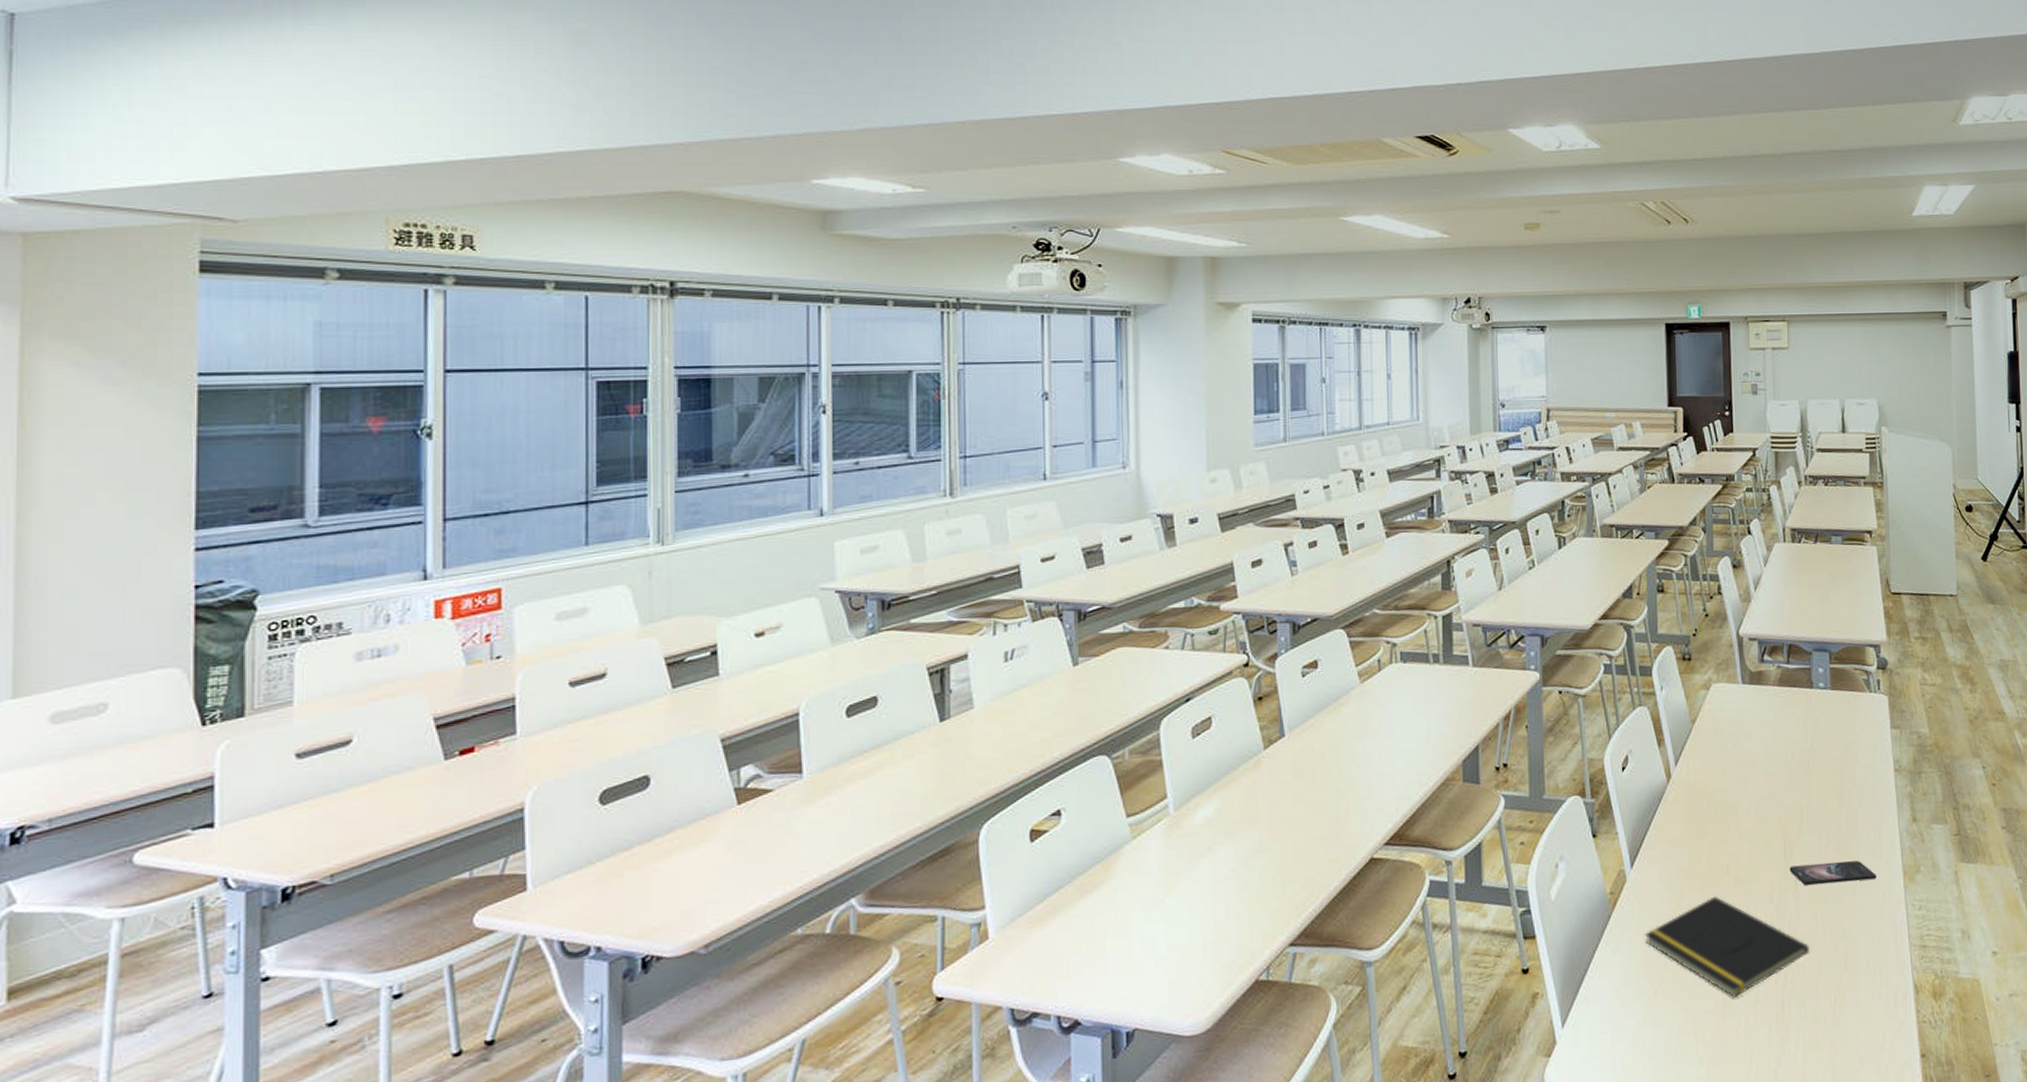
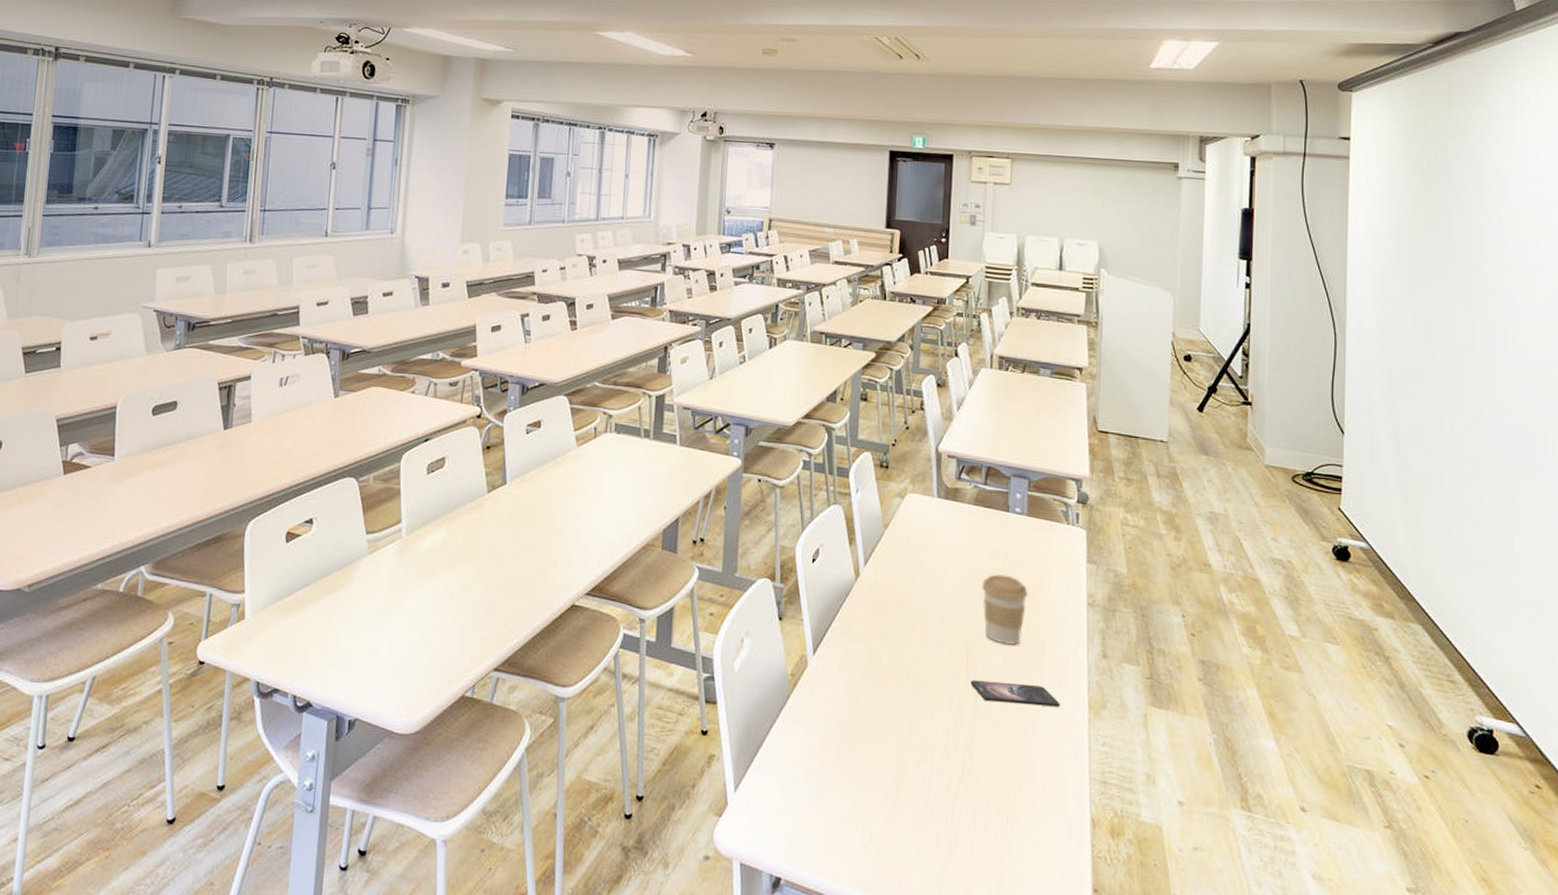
notepad: present [1644,896,1809,997] -> none [820,695,984,796]
coffee cup: none [1793,753,1839,825] -> present [982,574,1029,646]

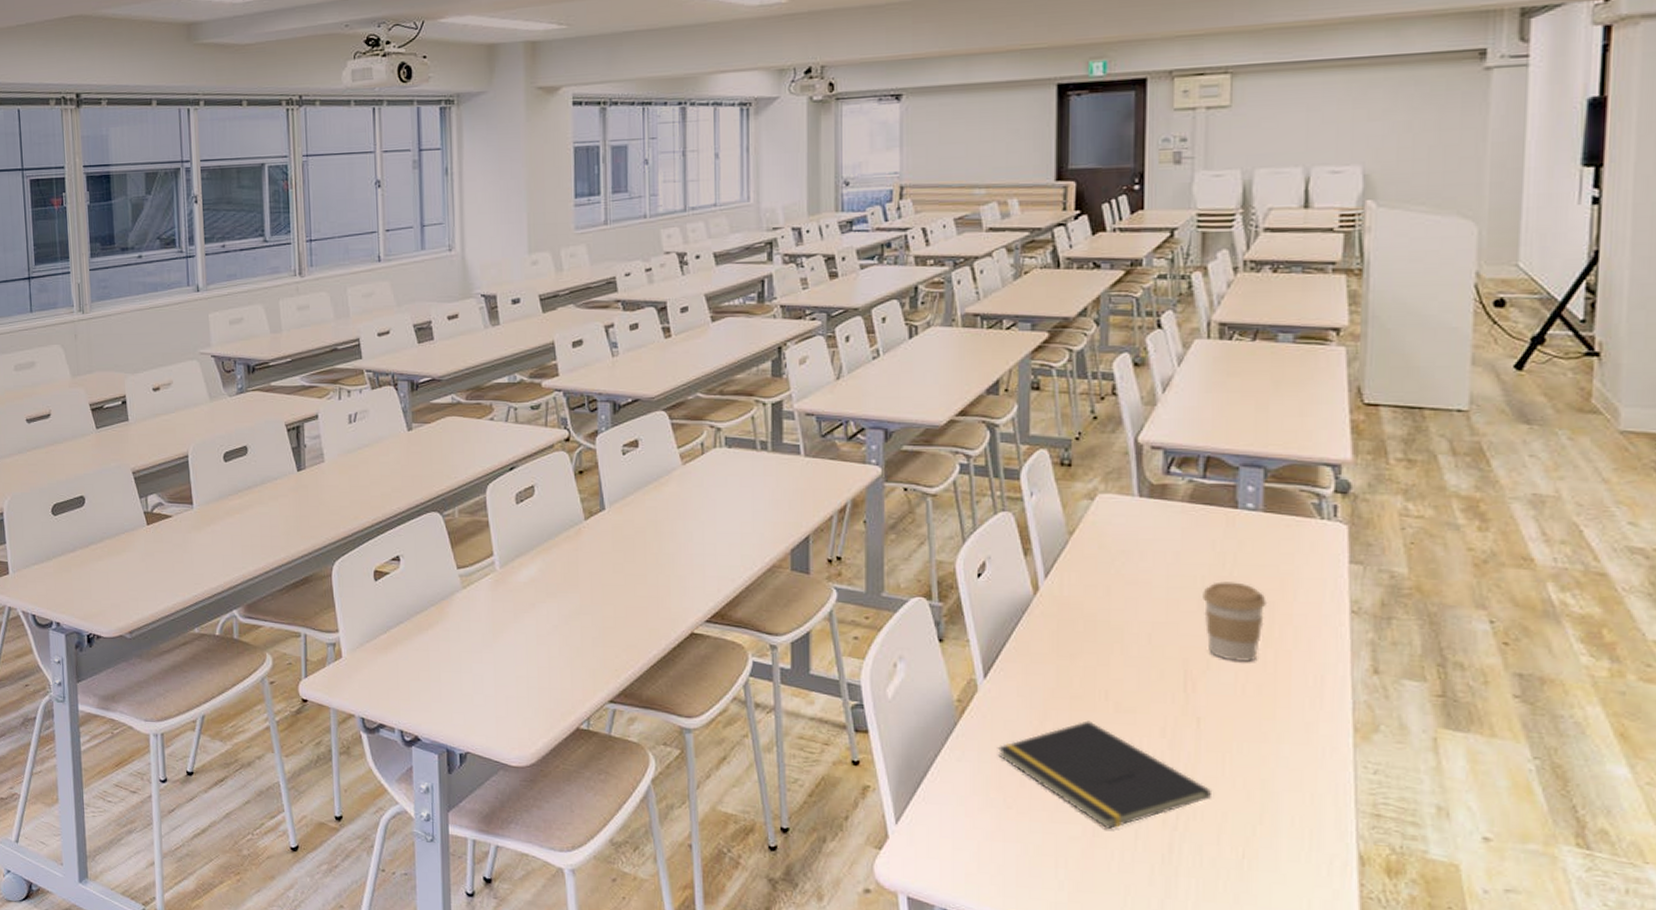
notepad: none [820,695,984,796] -> present [997,720,1211,829]
smartphone: present [970,680,1060,707] -> none [1190,702,1314,731]

